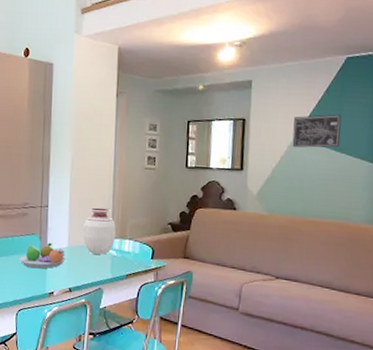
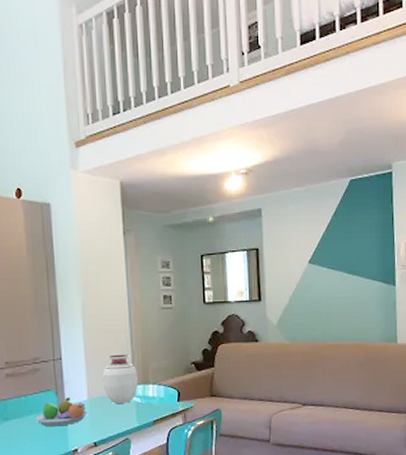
wall art: present [292,114,342,148] -> none [306,237,352,273]

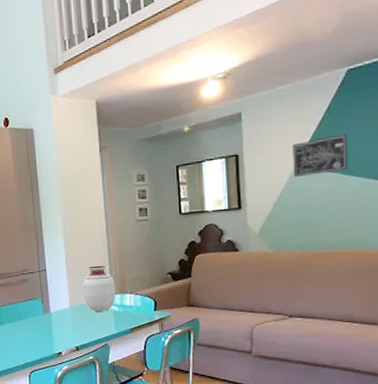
fruit bowl: present [35,396,87,427] -> none [25,304,70,331]
wall art: none [306,237,352,273] -> present [293,133,349,177]

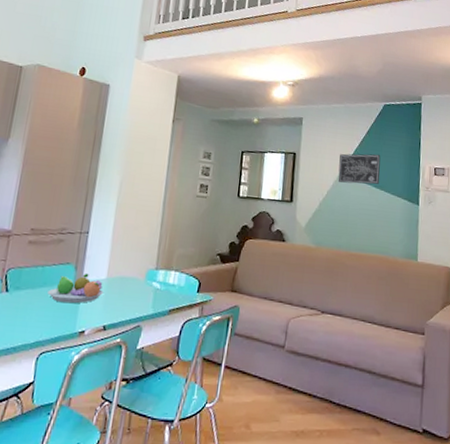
fruit bowl: none [25,304,70,331] -> present [47,273,103,304]
vase: present [83,265,116,312] -> none [124,235,162,287]

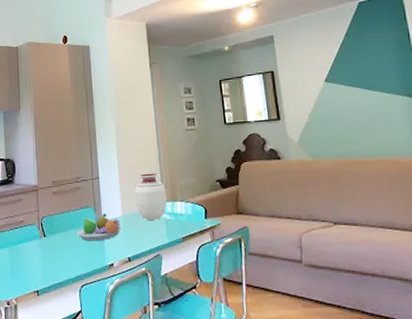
vase: none [124,235,162,287] -> present [135,173,167,220]
wall art: present [337,153,381,185] -> none [320,54,371,91]

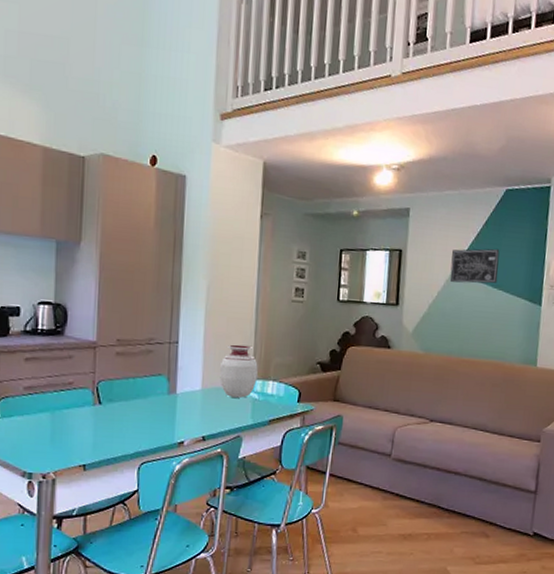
fruit bowl: present [77,213,122,241] -> none [142,384,199,415]
wall art: none [320,54,371,91] -> present [449,248,500,284]

